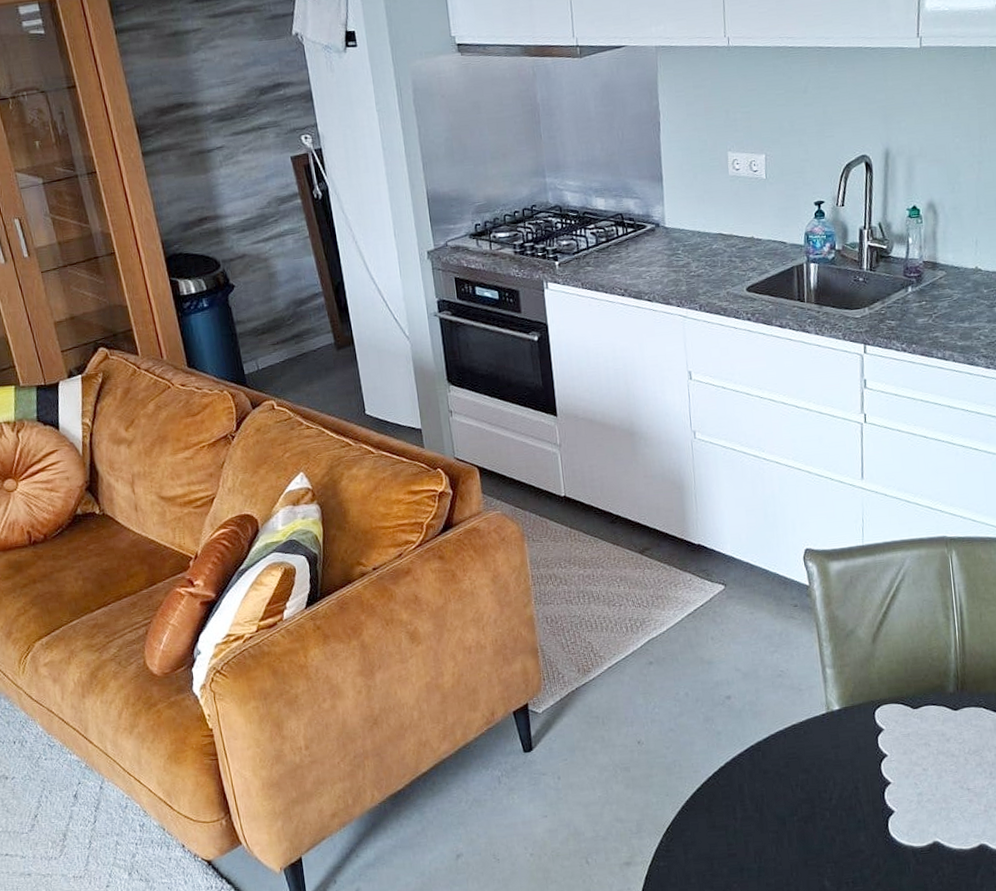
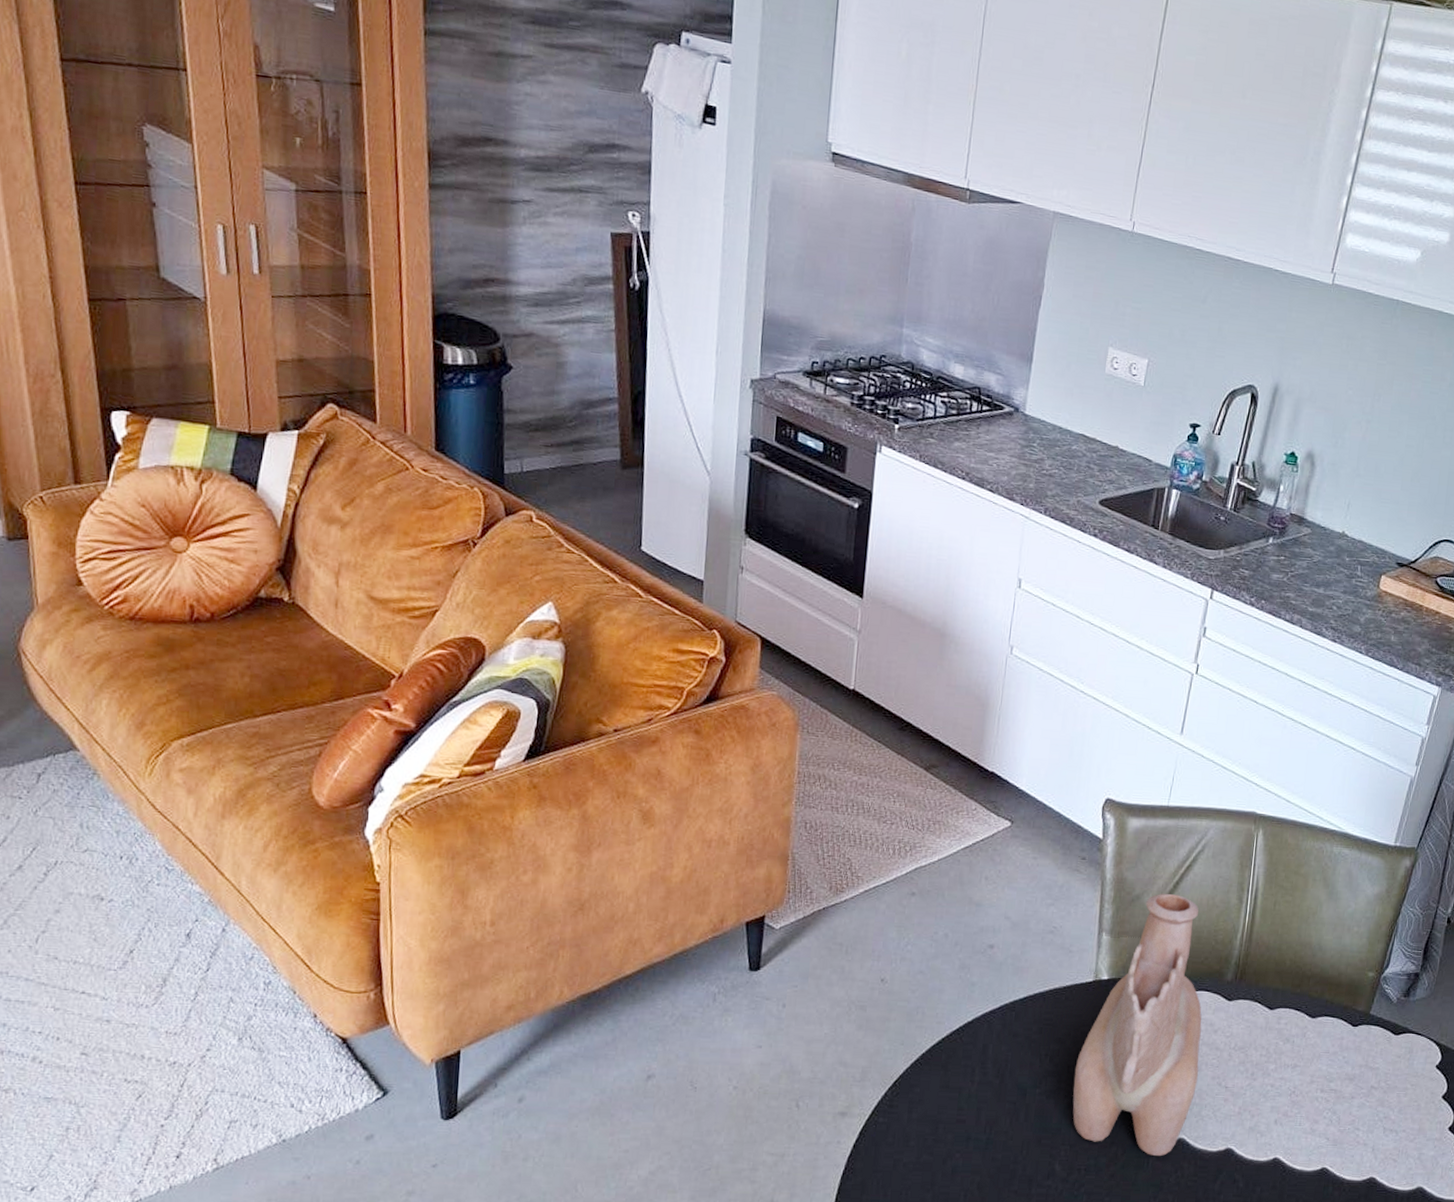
decorative vase: none [825,623,941,861] -> present [1072,893,1202,1157]

